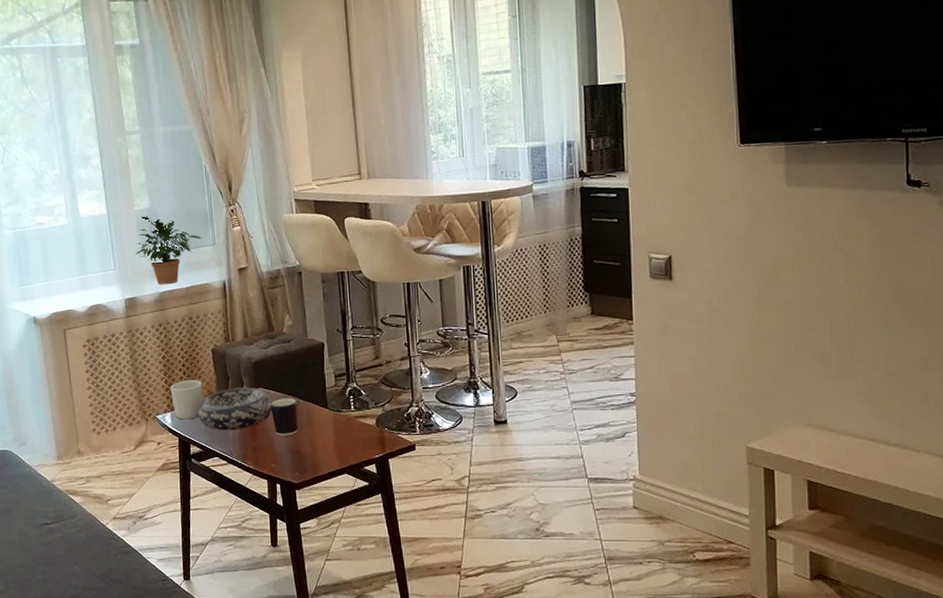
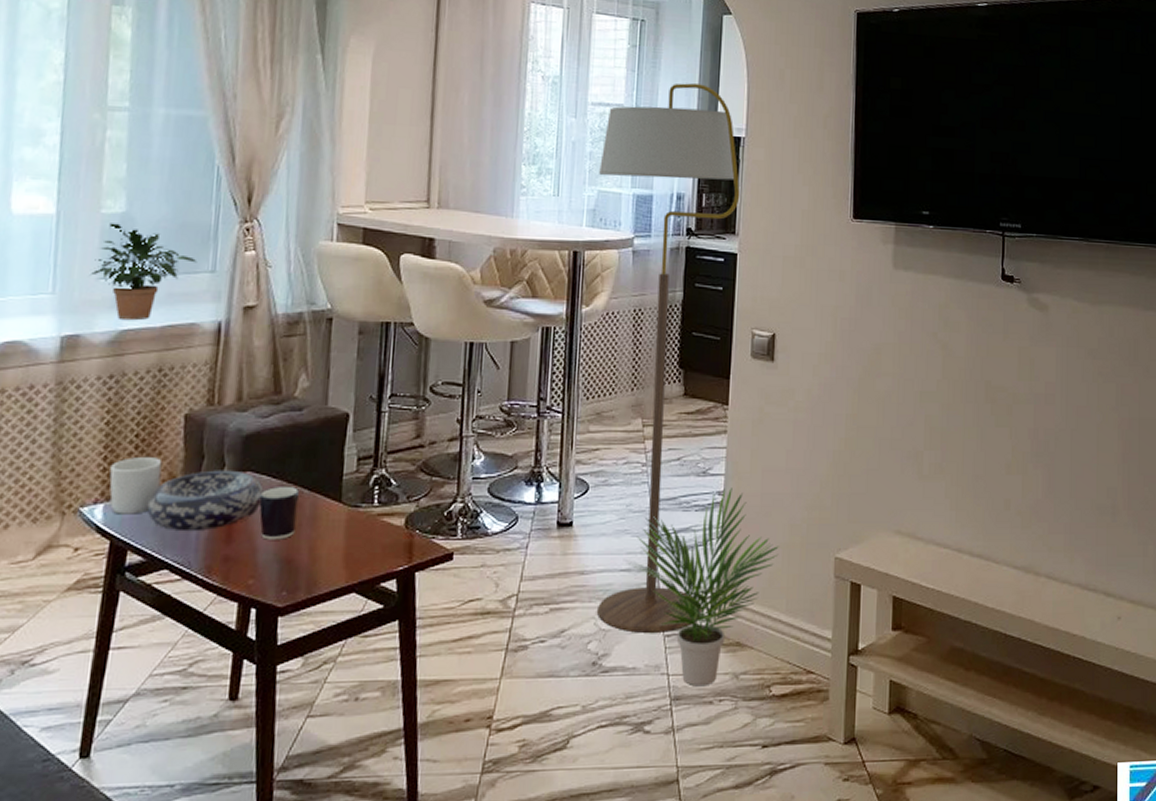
floor lamp: none [495,40,626,507] -> present [597,83,741,633]
potted plant: none [554,390,692,550] -> present [624,488,779,687]

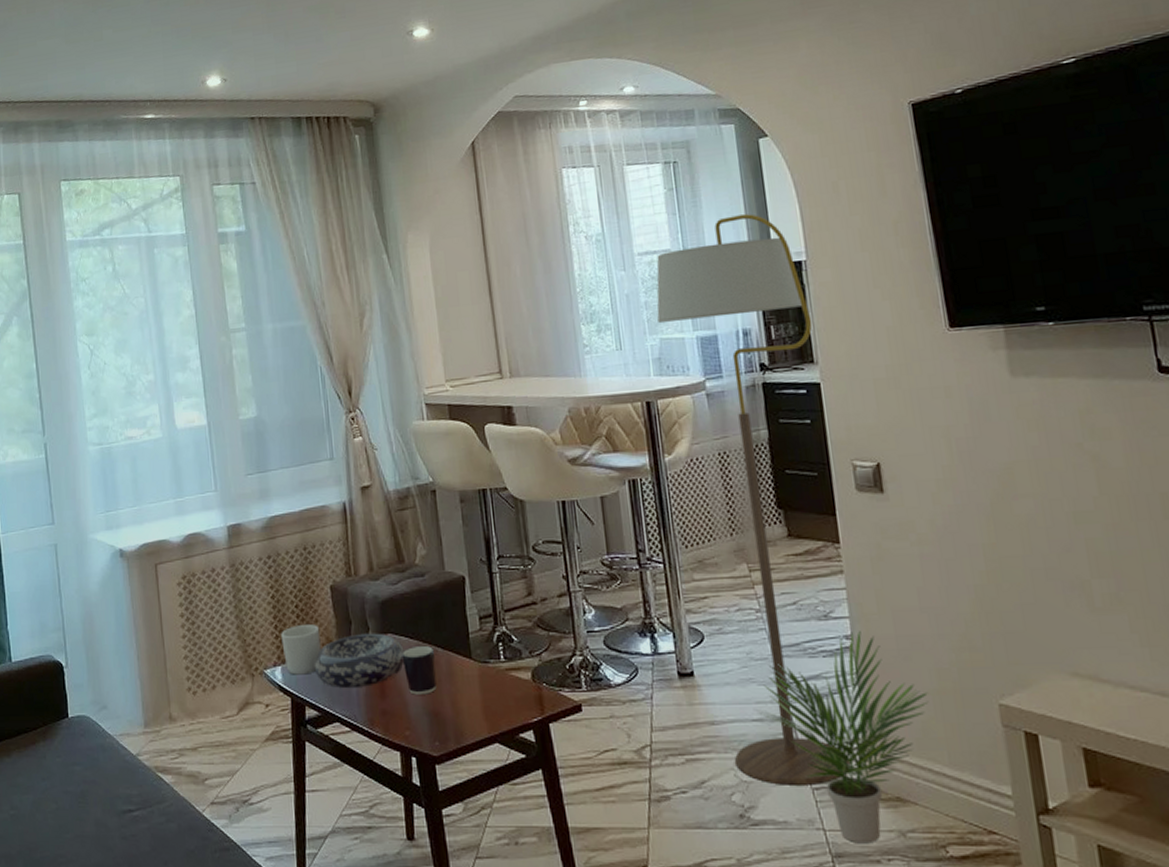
potted plant: present [89,223,197,321] -> none [239,426,318,509]

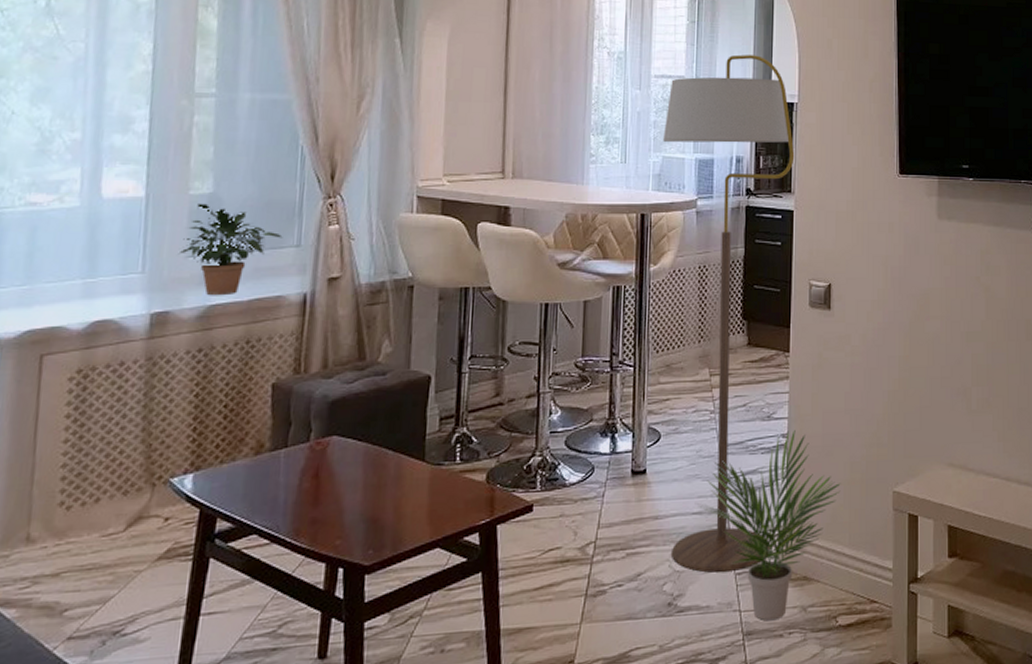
potted plant: none [239,426,318,509] -> present [178,203,283,296]
mug: present [281,625,321,675] -> none [199,426,251,483]
decorative bowl: present [314,633,404,688] -> none [235,435,350,496]
mug: present [401,645,437,695] -> none [345,447,385,501]

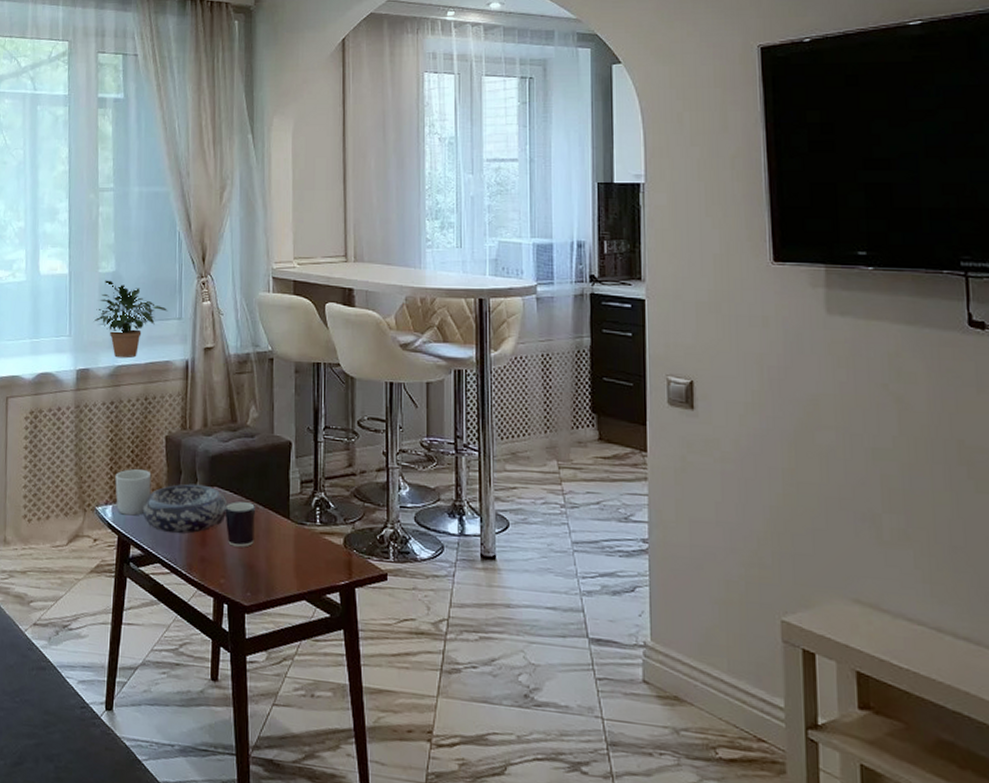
mug: none [199,426,251,483] -> present [115,469,152,516]
decorative bowl: none [235,435,350,496] -> present [142,483,228,534]
mug: none [345,447,385,501] -> present [225,501,256,548]
floor lamp: present [663,54,795,573] -> none [498,134,644,676]
potted plant: present [696,430,841,621] -> none [549,536,715,737]

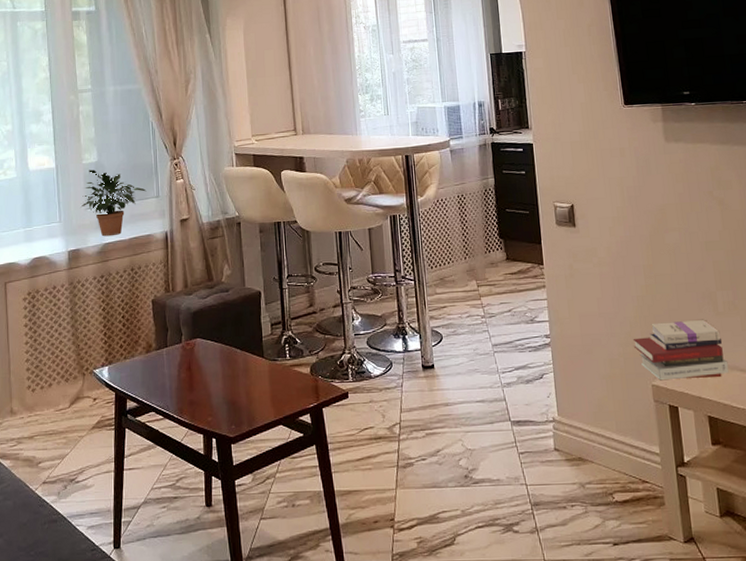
mug: present [115,469,152,516] -> none [109,332,142,374]
decorative bowl: present [142,483,228,534] -> none [135,338,210,383]
mug: present [225,501,256,548] -> none [208,347,235,388]
books: none [759,542,891,624] -> present [632,319,729,381]

